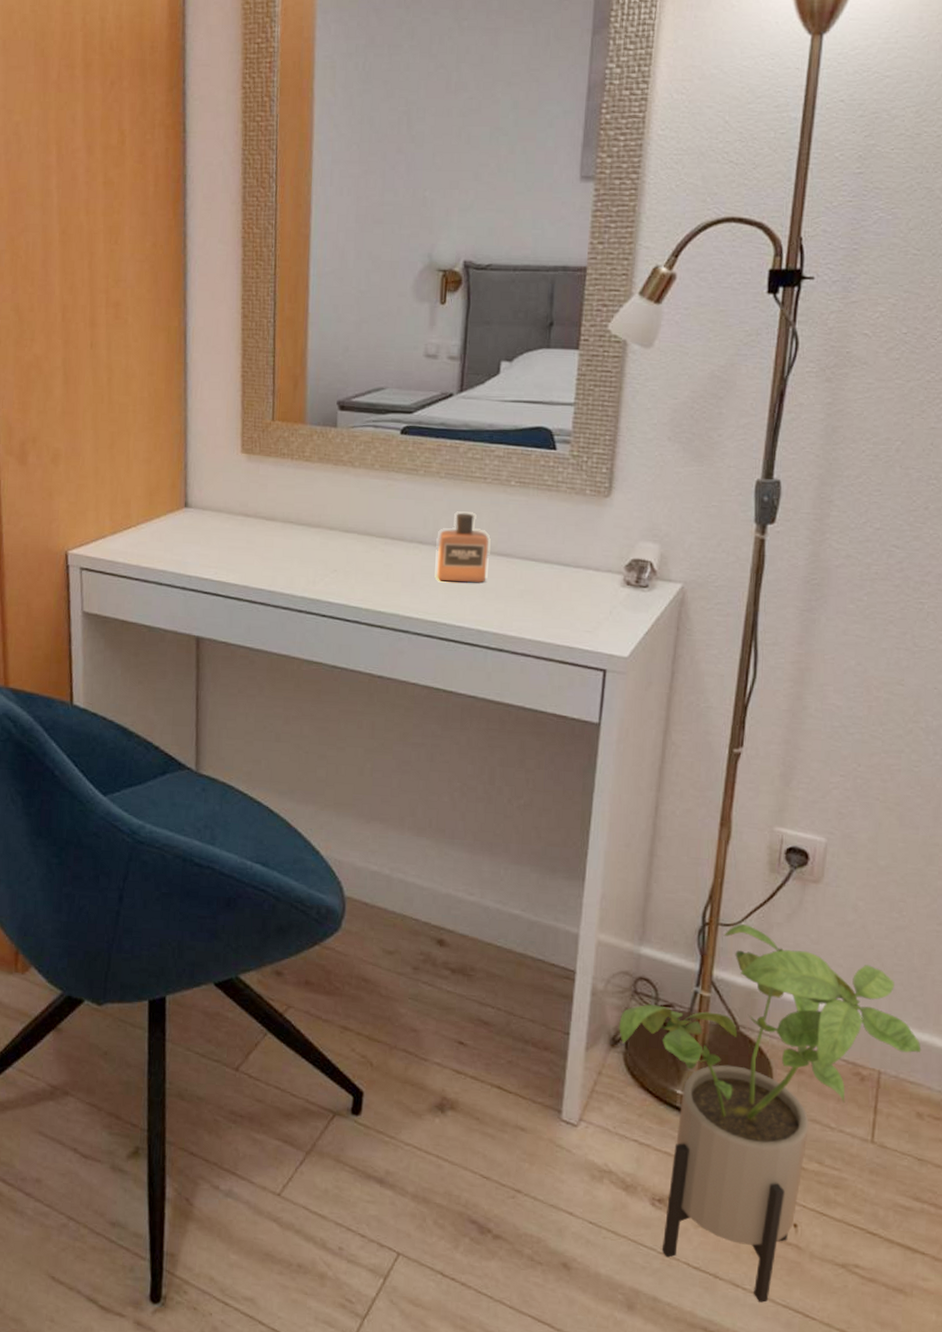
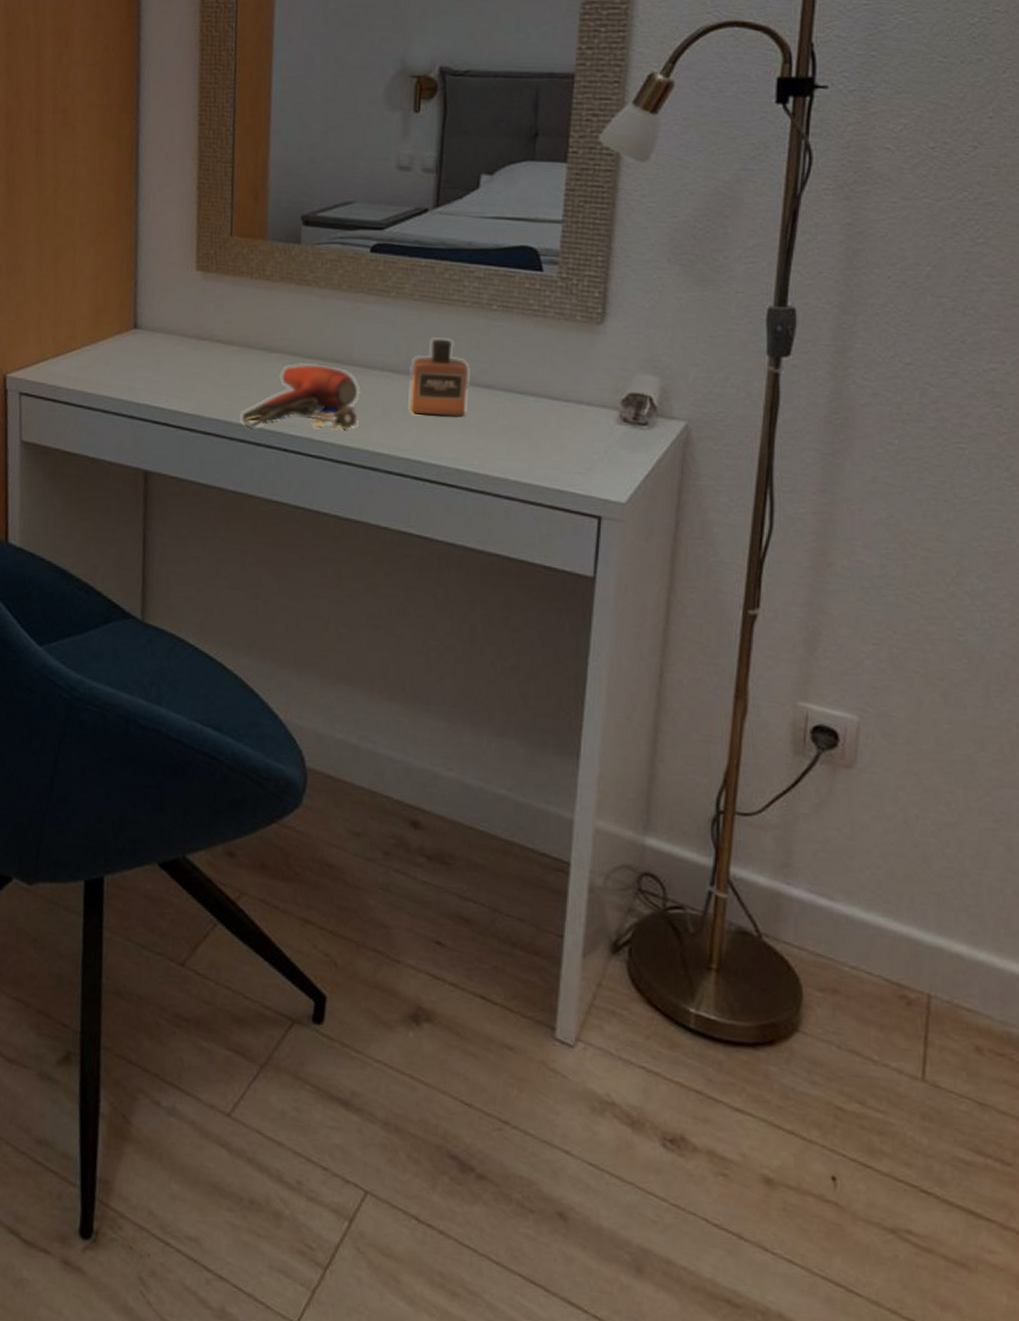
hair dryer: none [285,538,390,595] -> present [242,365,358,429]
house plant: present [619,924,922,1303] -> none [621,813,979,1272]

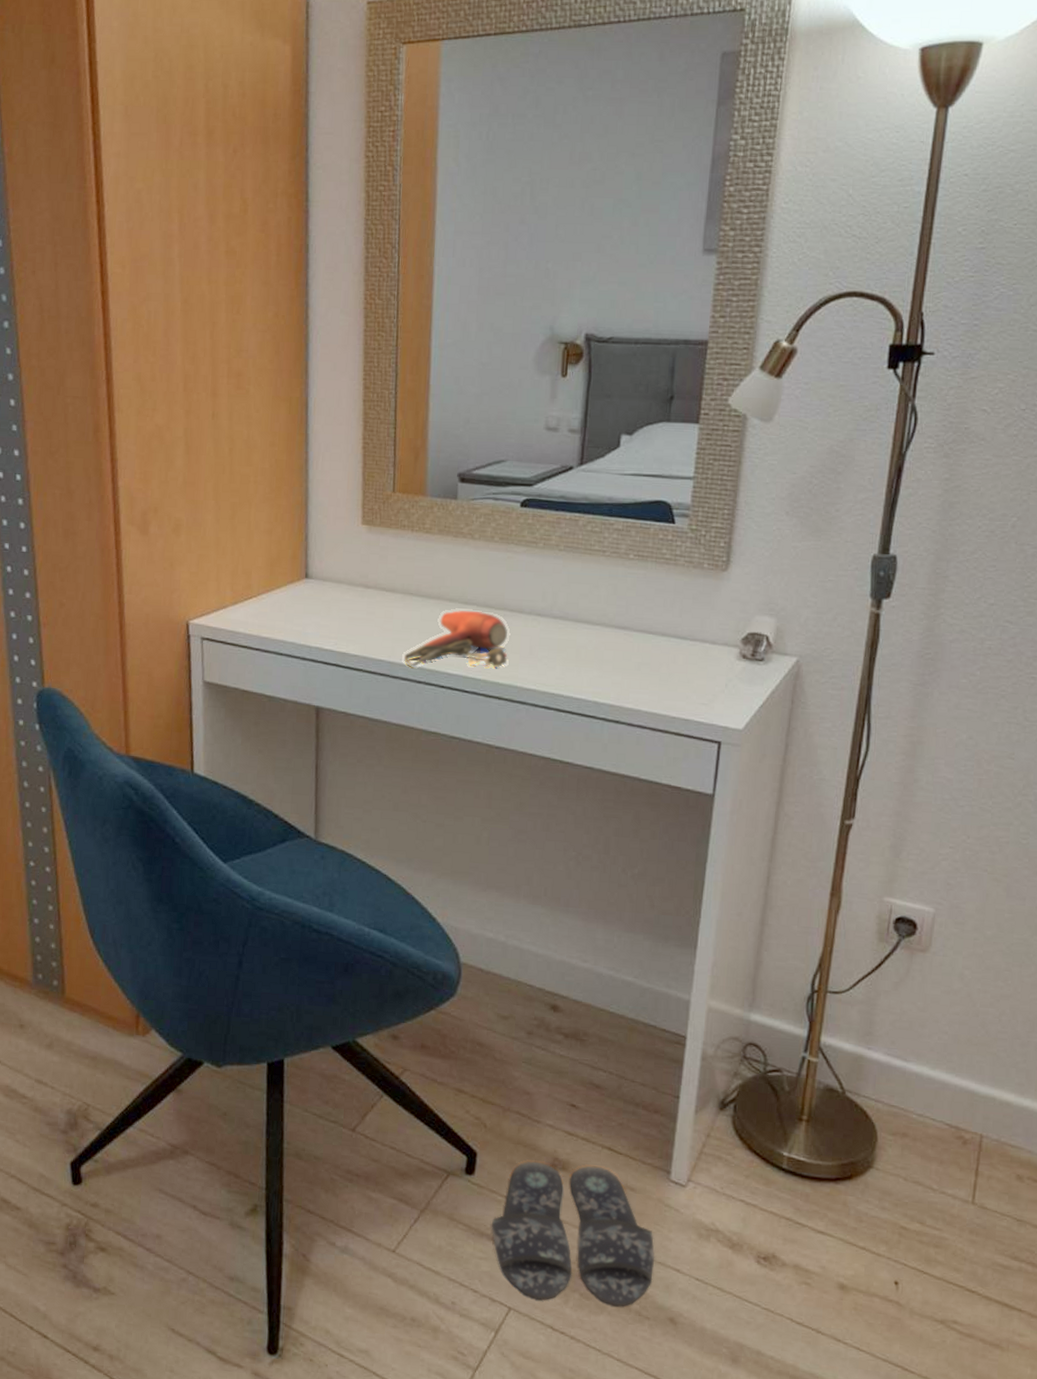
slippers: none [344,1009,540,1196] -> present [492,1161,655,1307]
perfume: present [410,338,468,416] -> none [555,585,607,655]

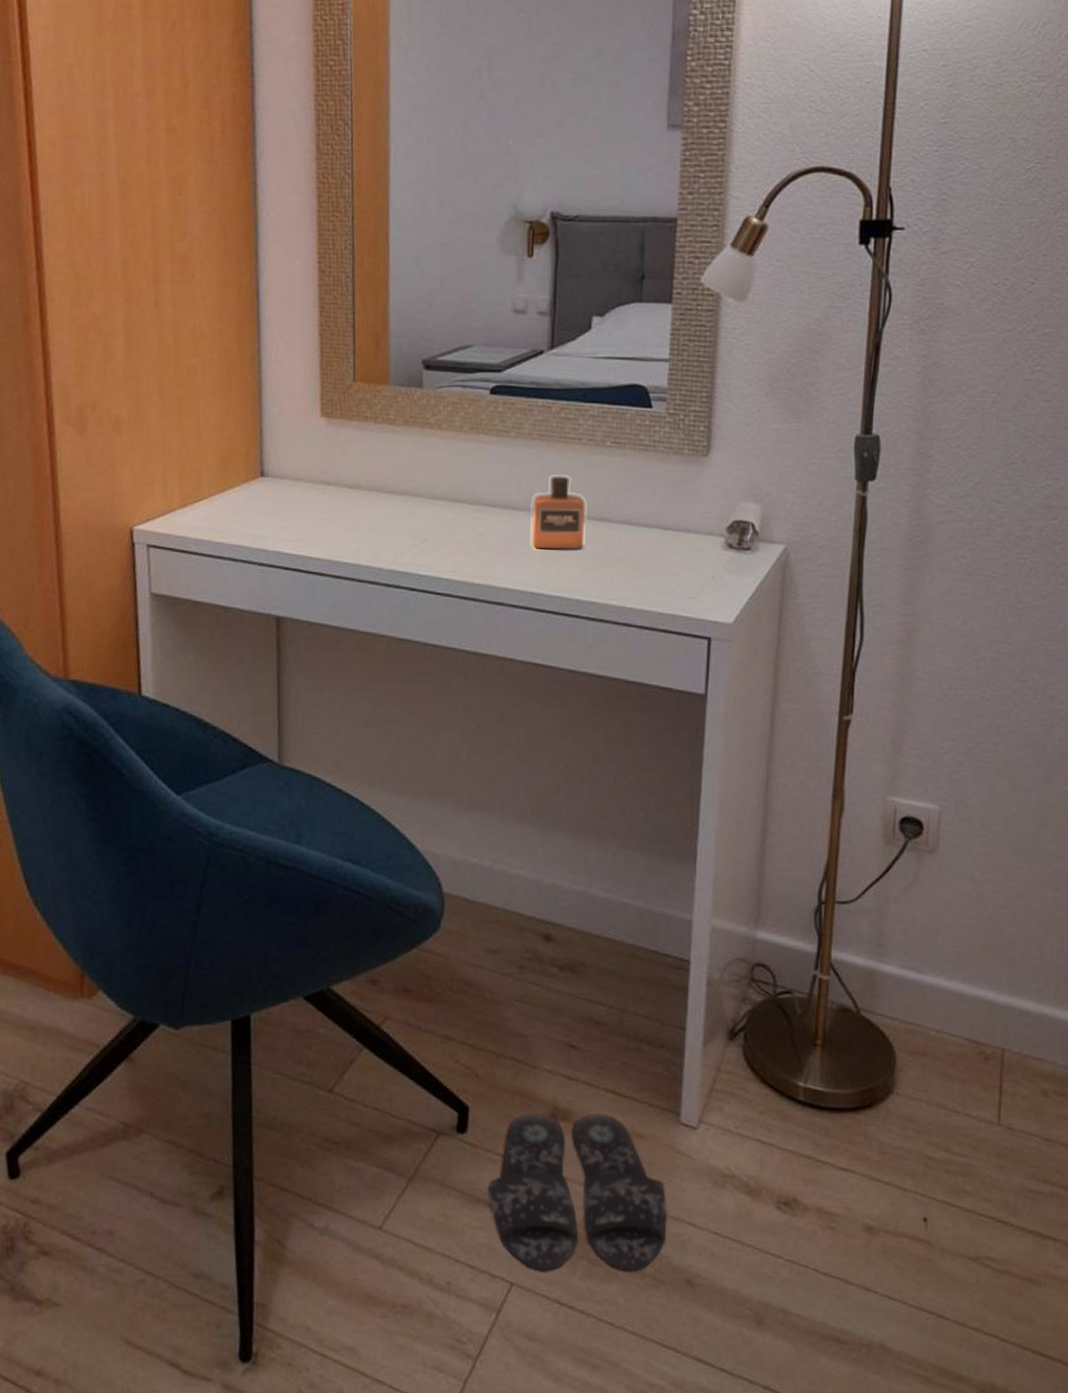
hair dryer: present [404,610,508,667] -> none [371,506,483,568]
perfume: none [555,585,607,655] -> present [532,476,586,550]

